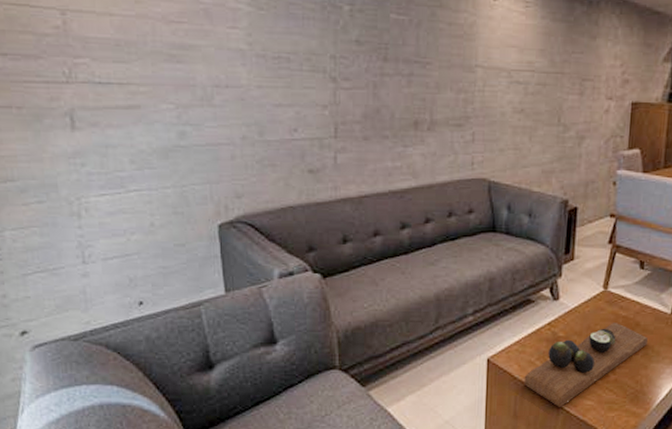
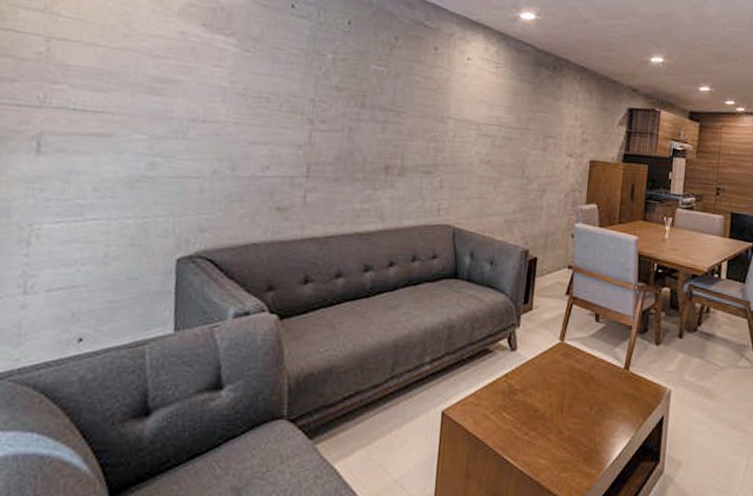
decorative tray: present [523,323,648,408] -> none [477,376,602,467]

